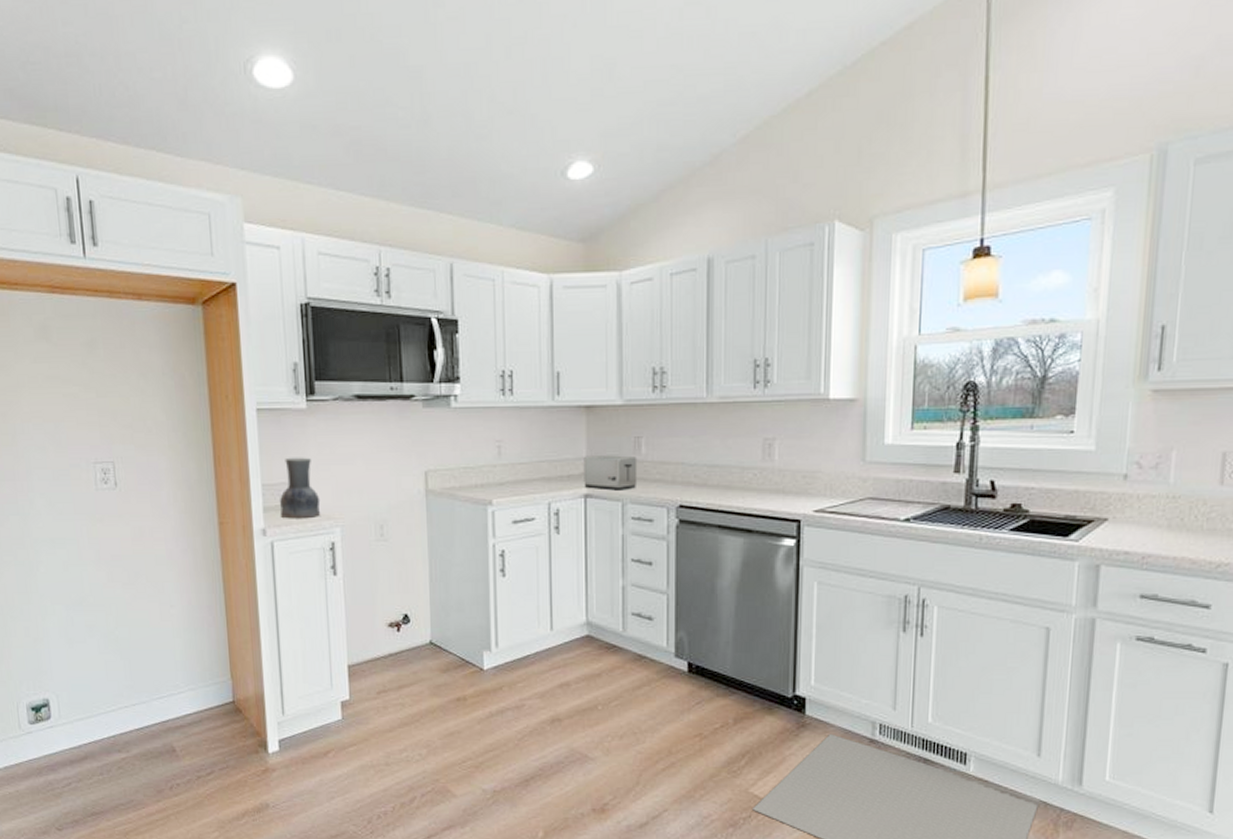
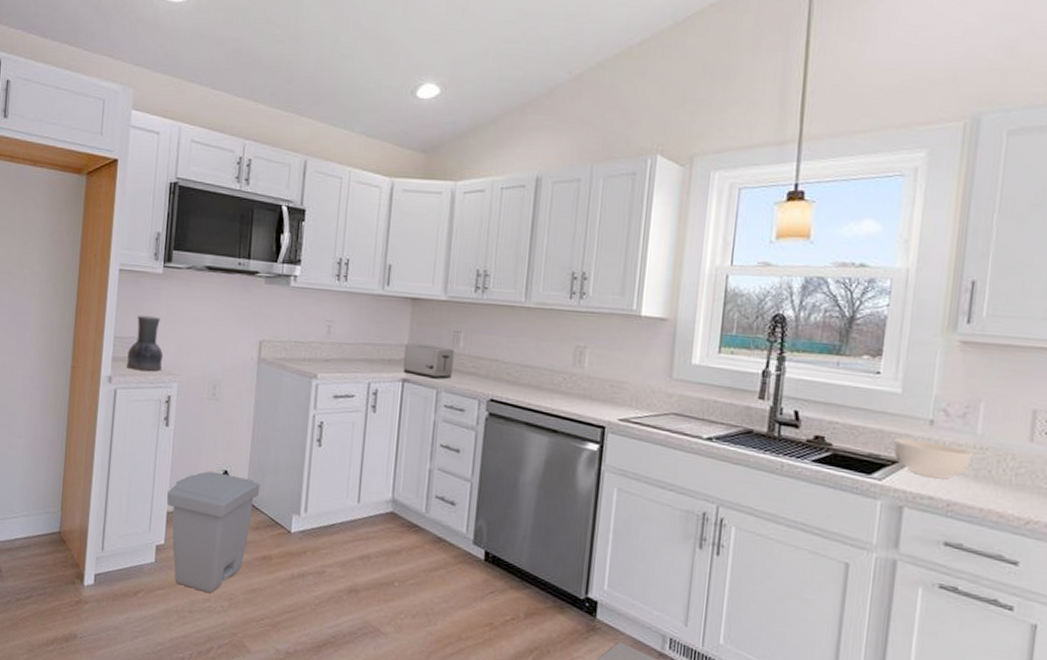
trash can: none [345,617,445,742] -> present [167,471,261,593]
bowl: none [1089,496,1166,533] -> present [893,438,973,480]

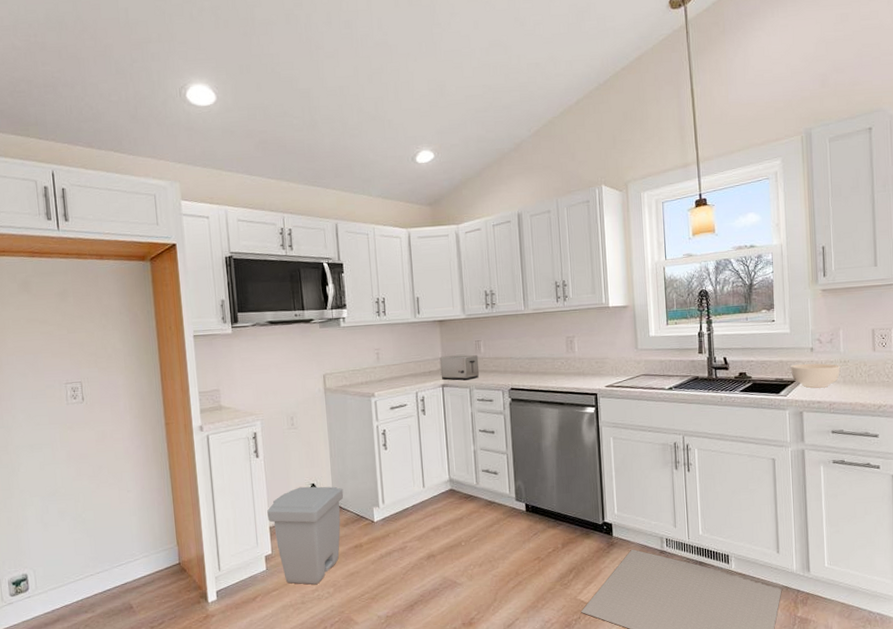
vase: present [127,315,164,372] -> none [213,369,245,417]

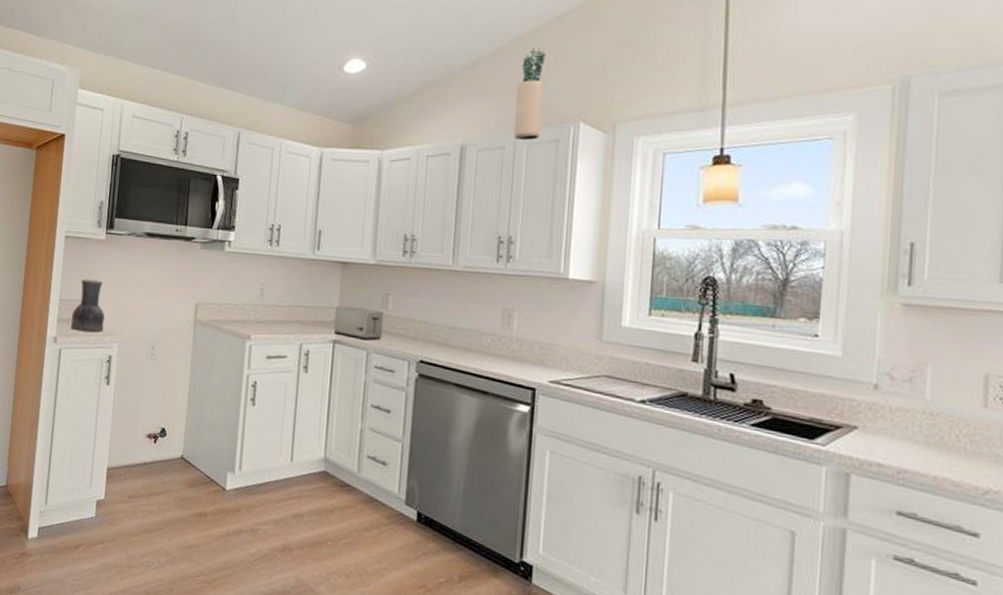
vase: none [213,369,245,417] -> present [71,278,105,333]
trash can: present [267,486,344,585] -> none [107,428,197,548]
vase: none [553,129,575,205] -> present [514,47,546,141]
bowl: present [790,363,841,388] -> none [836,402,923,446]

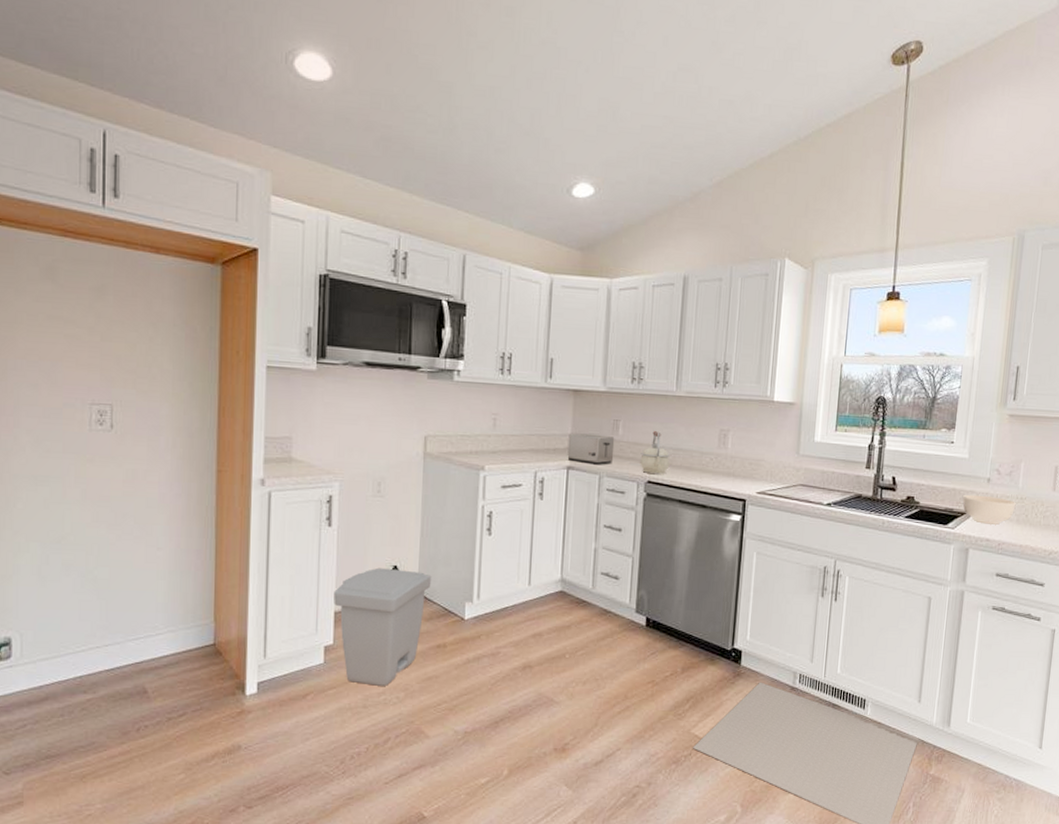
vase: present [71,278,105,333] -> none [281,413,322,472]
trash can: none [107,428,197,548] -> present [334,567,432,686]
kettle: none [411,307,446,354] -> present [640,431,671,474]
vase: present [514,47,546,141] -> none [730,184,758,274]
bowl: none [836,402,923,446] -> present [962,494,1016,525]

